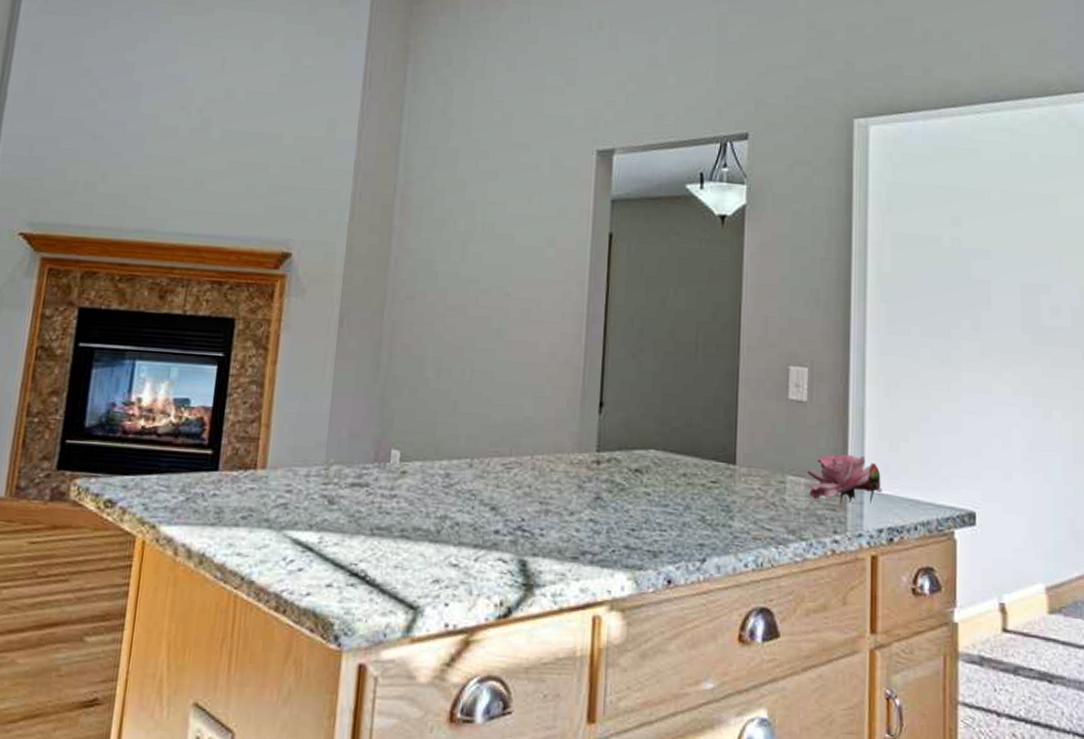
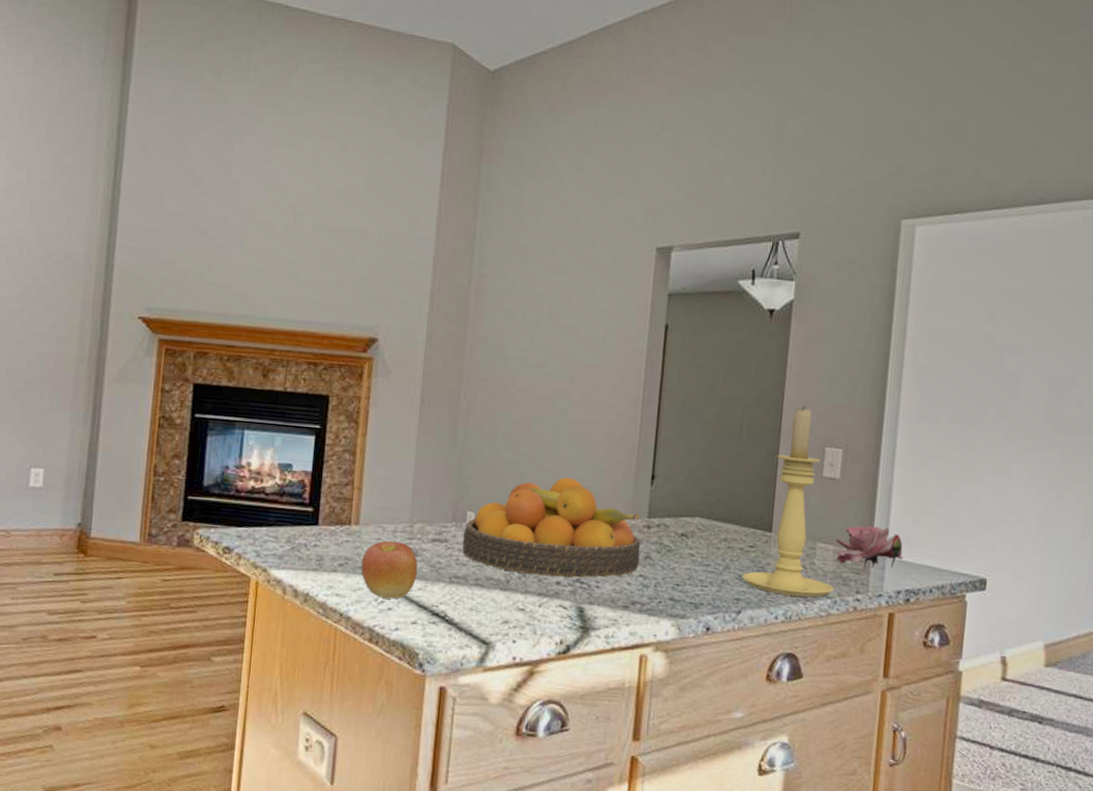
apple: none [267,487,335,557] -> present [360,540,418,599]
fruit bowl: none [385,407,590,525] -> present [462,477,641,578]
candle holder: none [705,319,809,540] -> present [742,405,835,598]

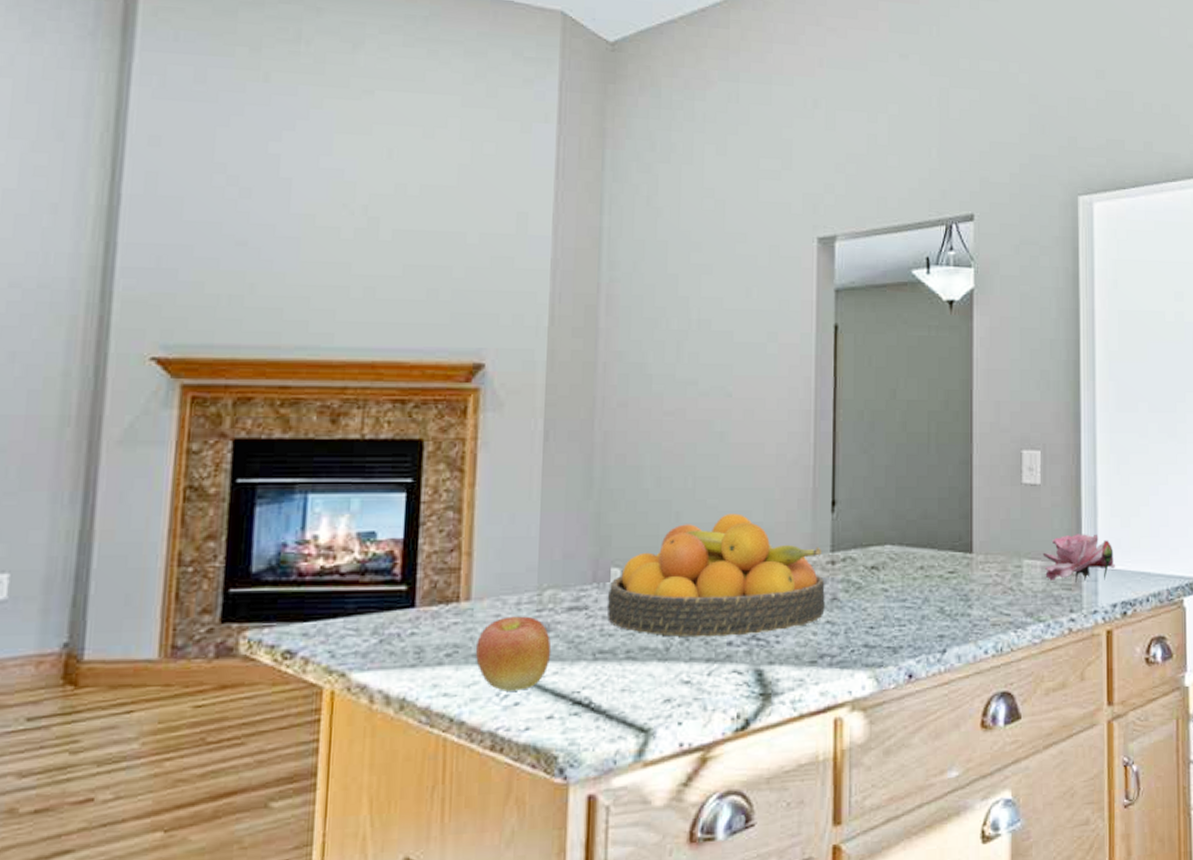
candle holder: present [742,405,835,598] -> none [944,405,1047,625]

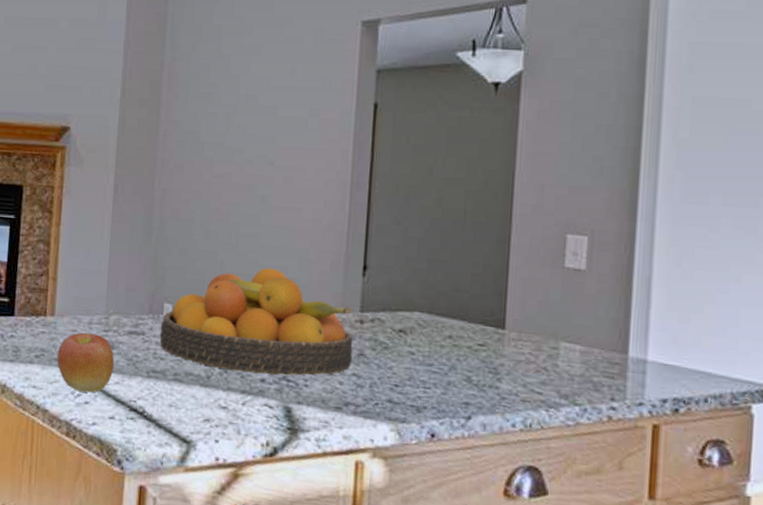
flower: present [1042,534,1115,582] -> none [583,323,668,374]

